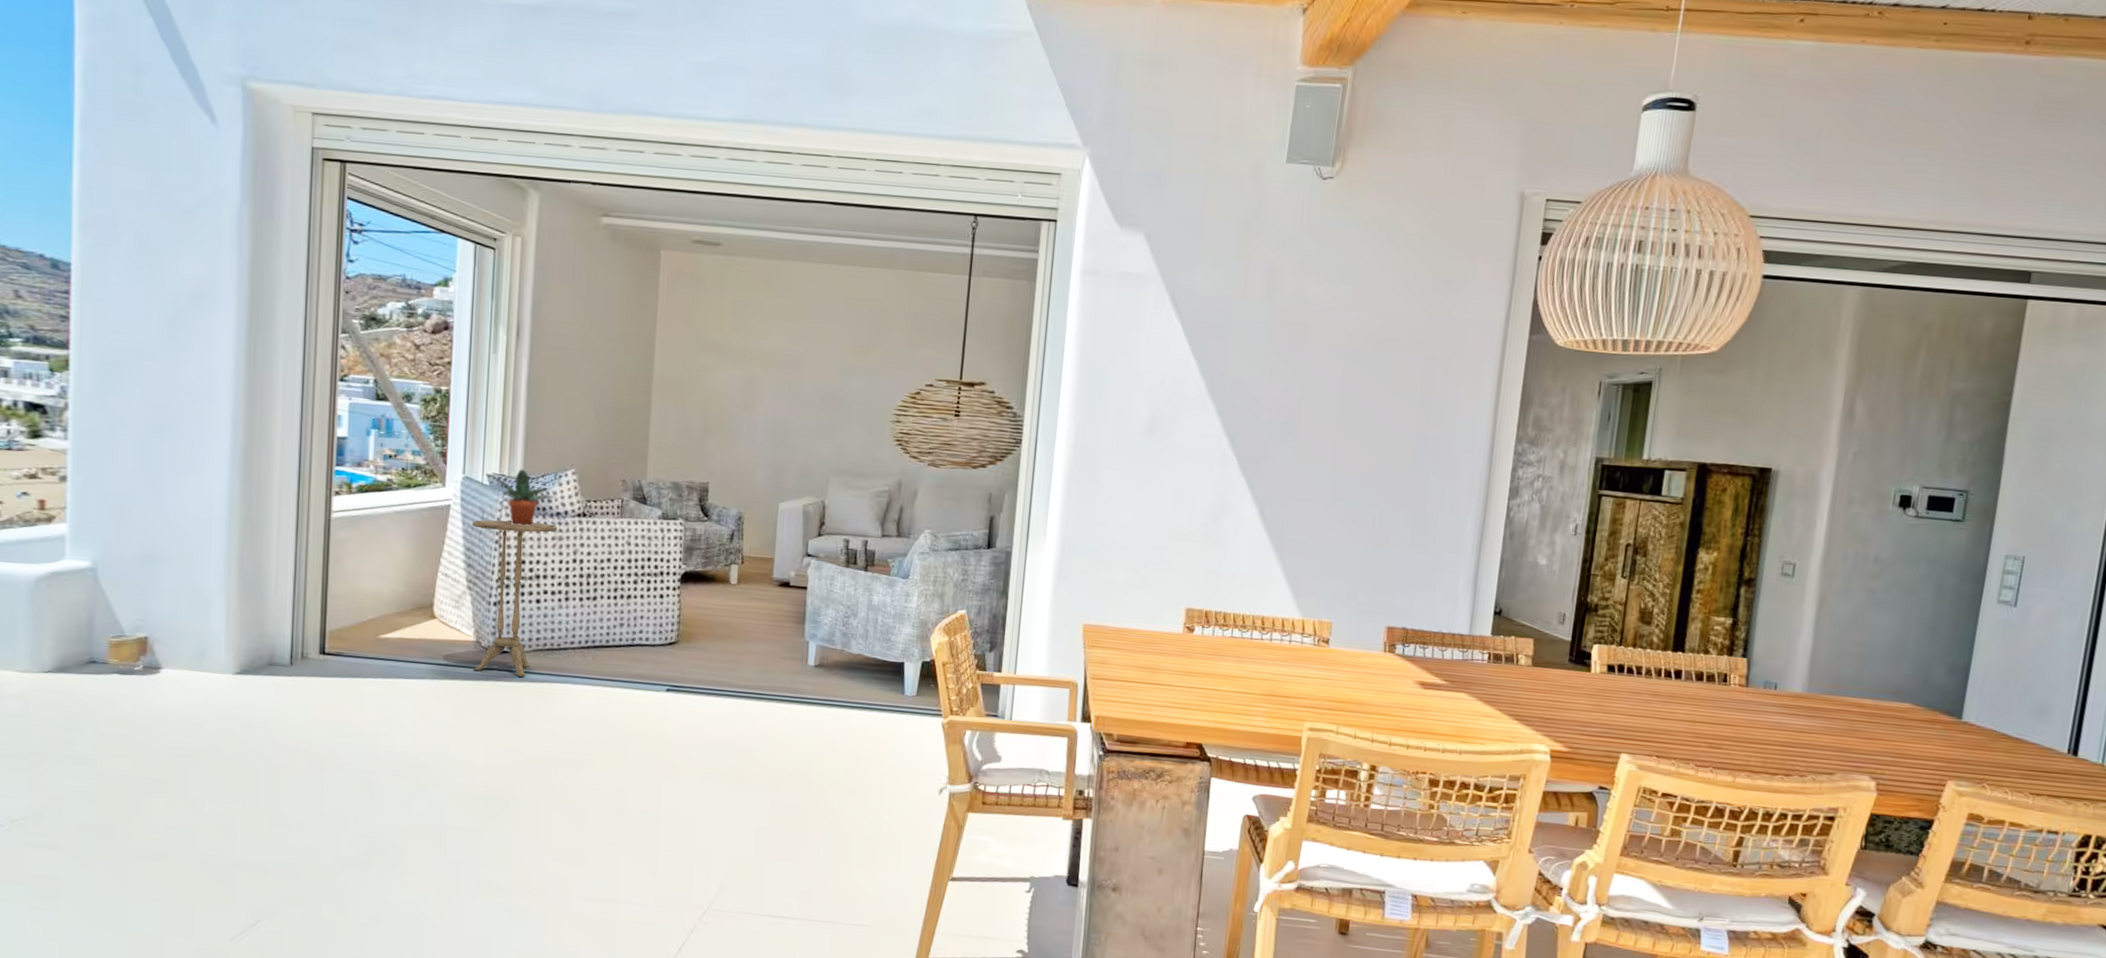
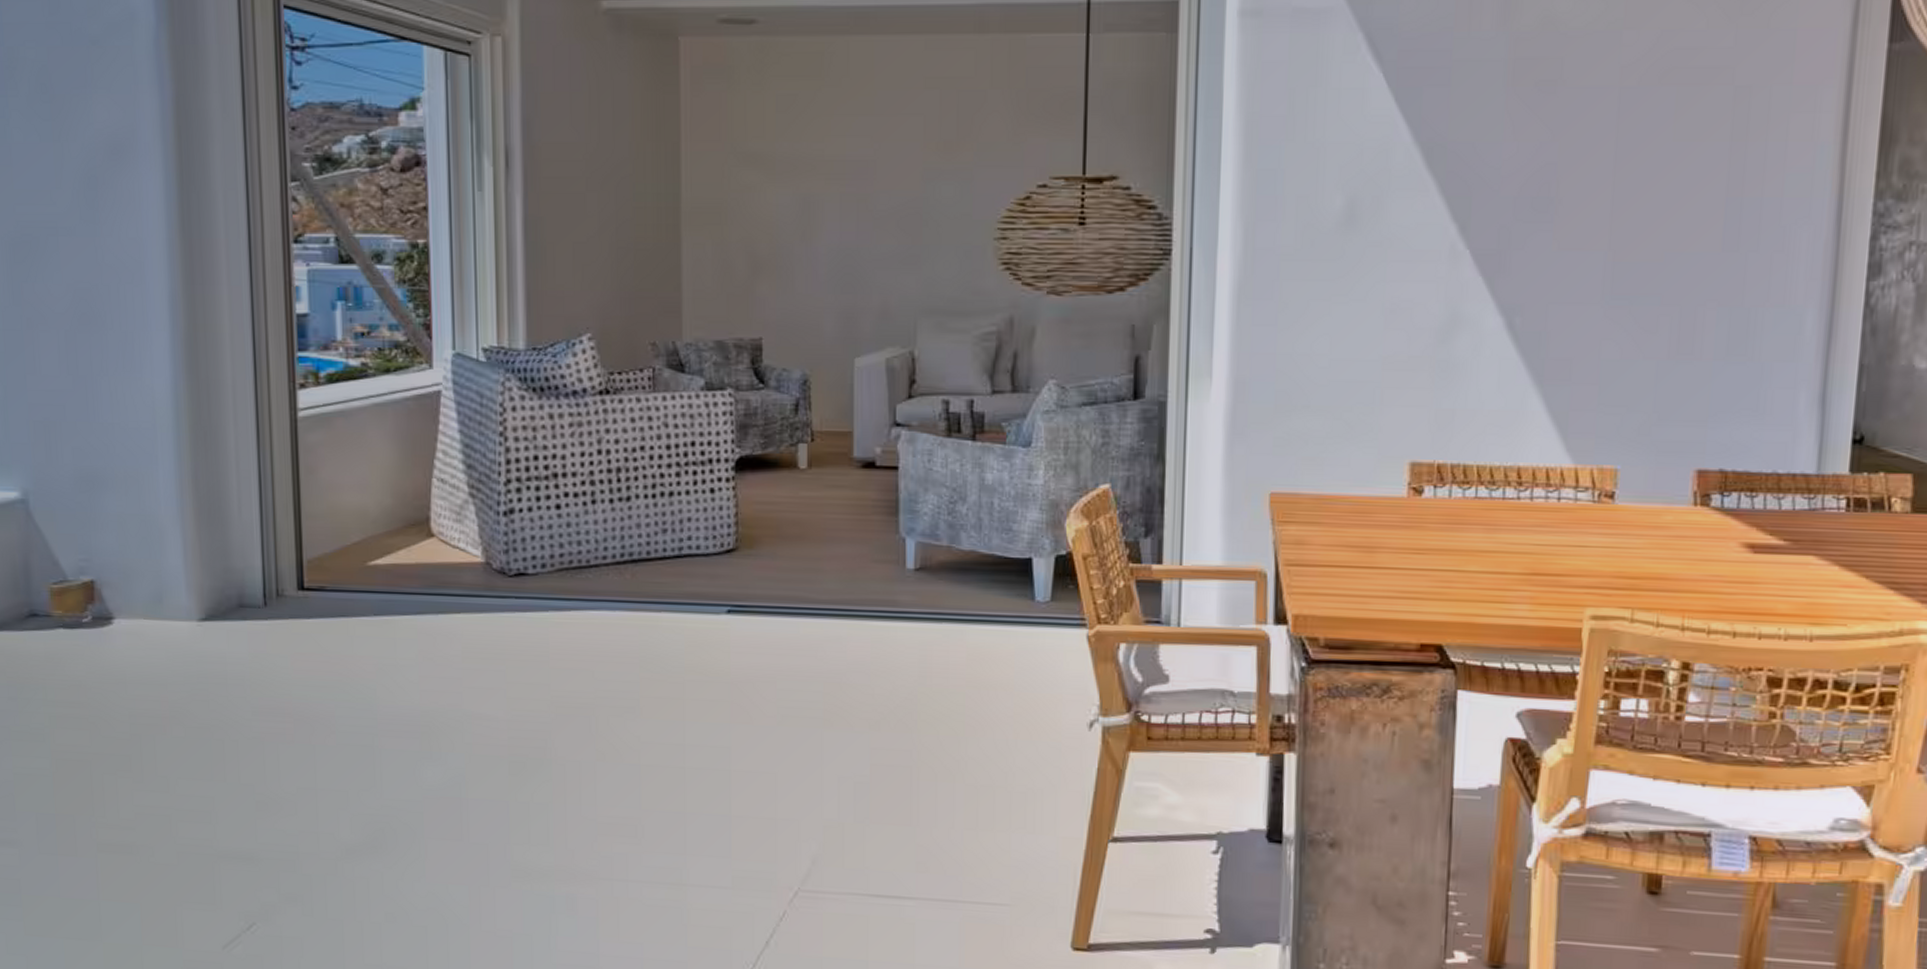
side table: present [473,519,558,677] -> none [470,405,576,605]
potted plant: present [492,469,557,527] -> none [489,338,572,412]

